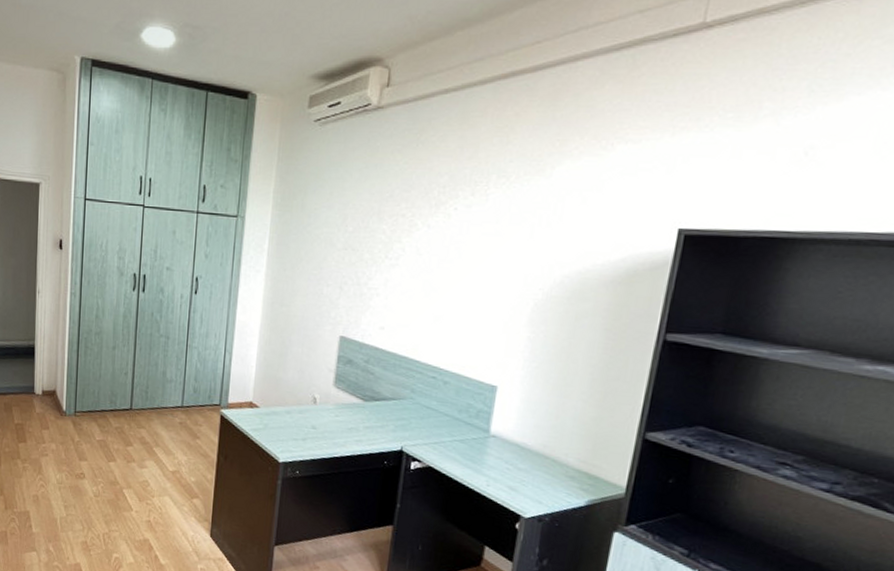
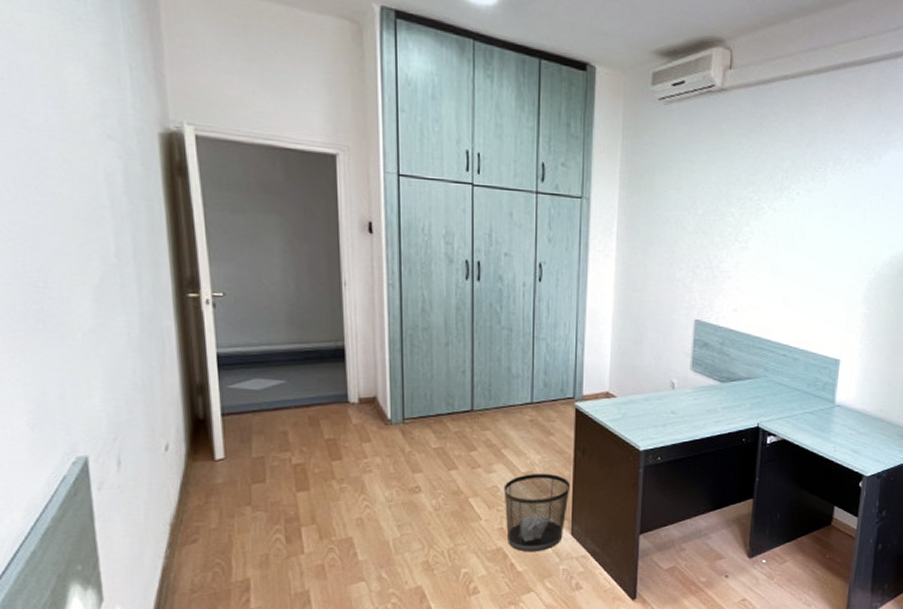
waste bin: none [153,473,213,548] -> present [503,473,571,552]

